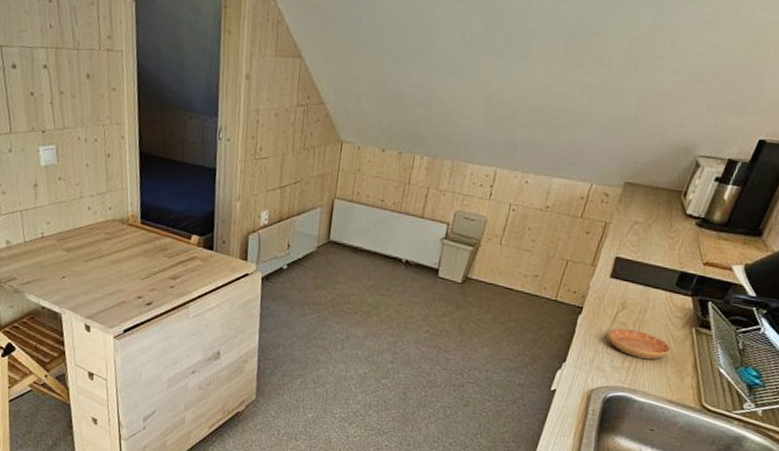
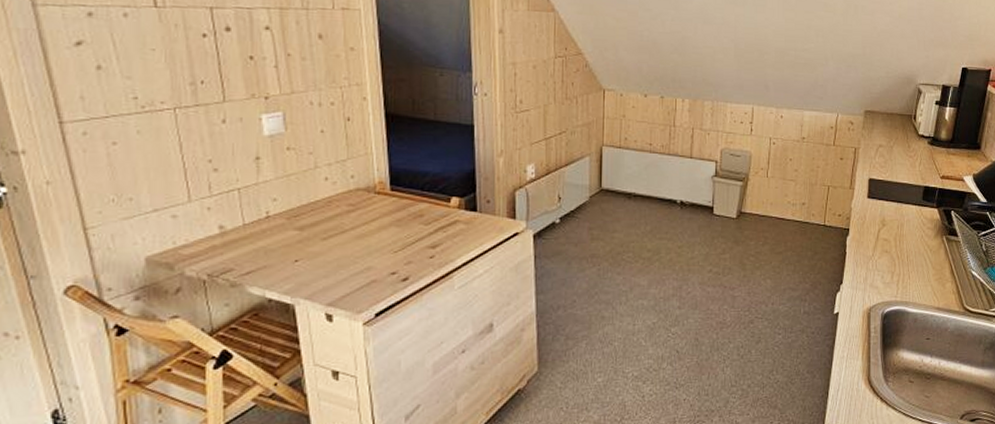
saucer: present [607,328,672,360] -> none [875,244,930,272]

